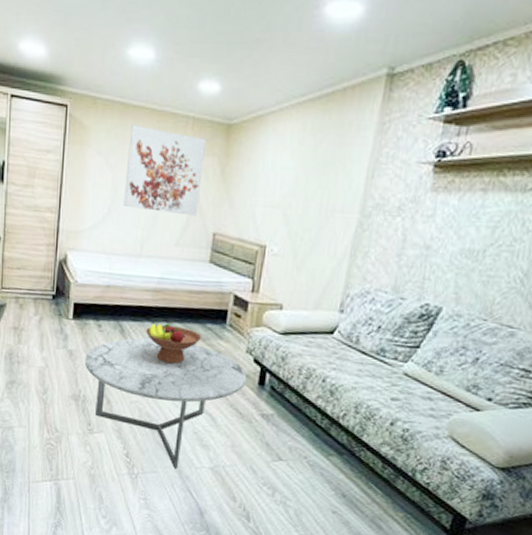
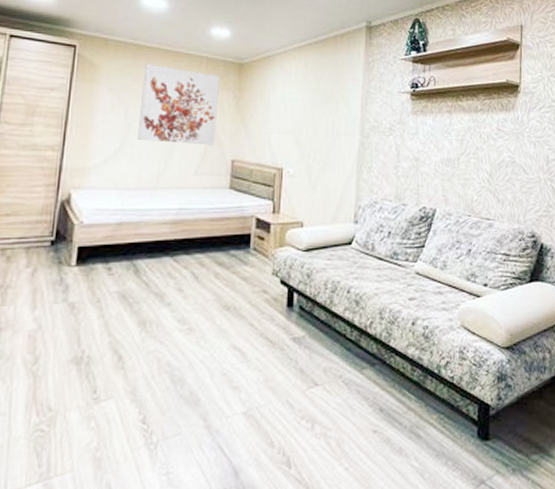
coffee table: present [84,338,247,470] -> none [89,274,275,425]
fruit bowl: present [146,323,202,364] -> none [164,256,226,300]

